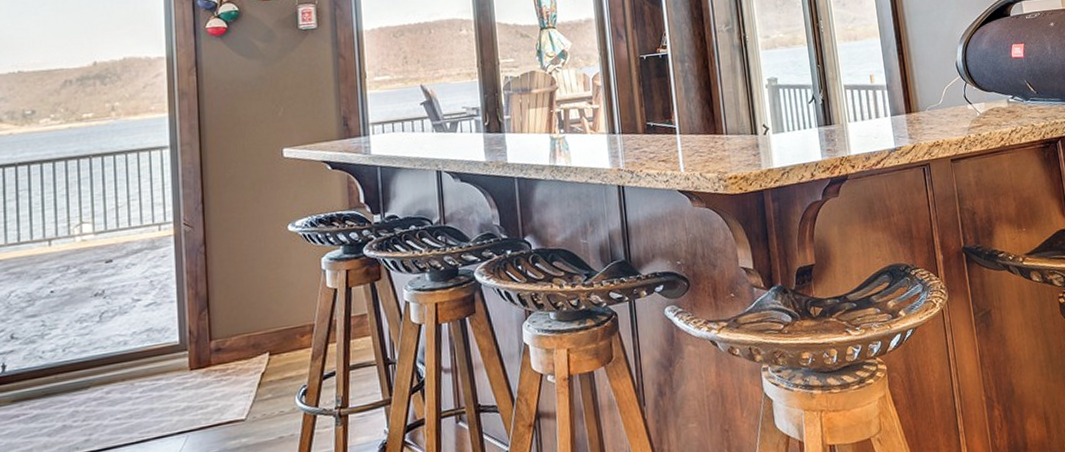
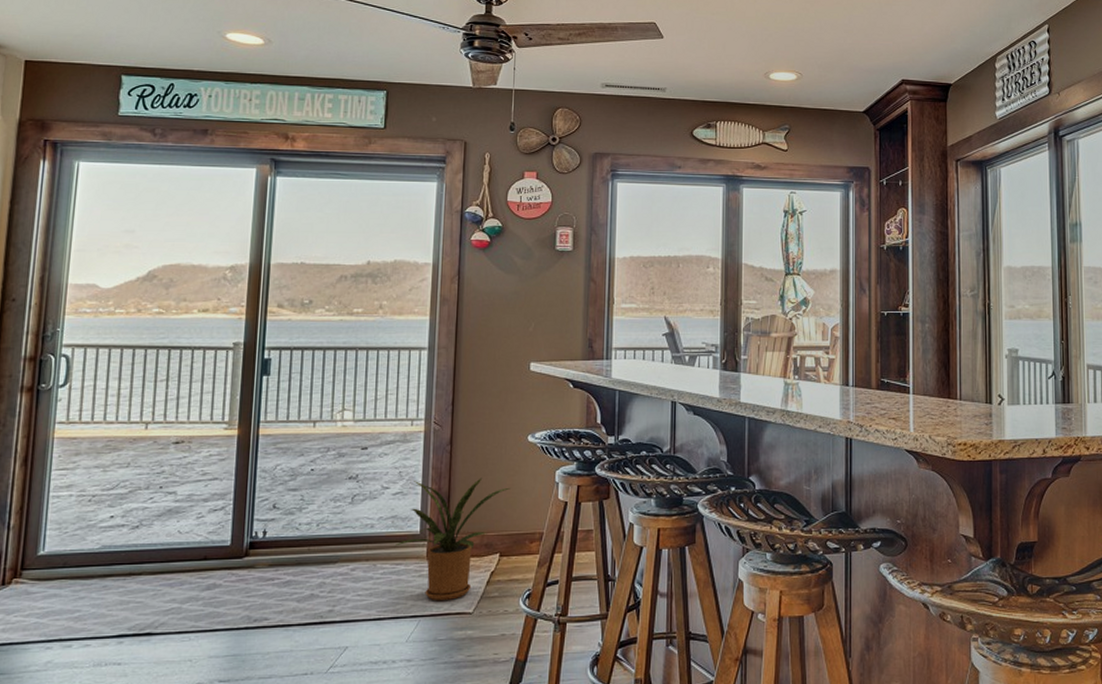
house plant: none [152,275,274,413] -> present [394,478,511,601]

